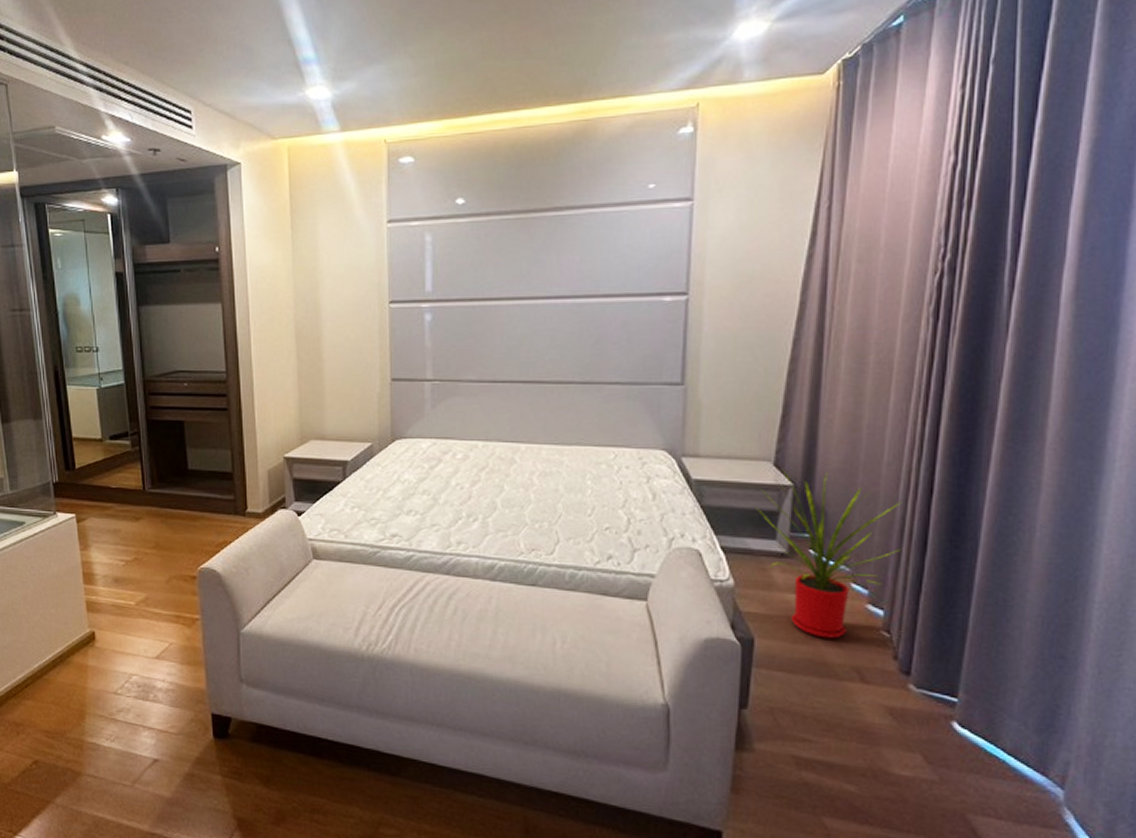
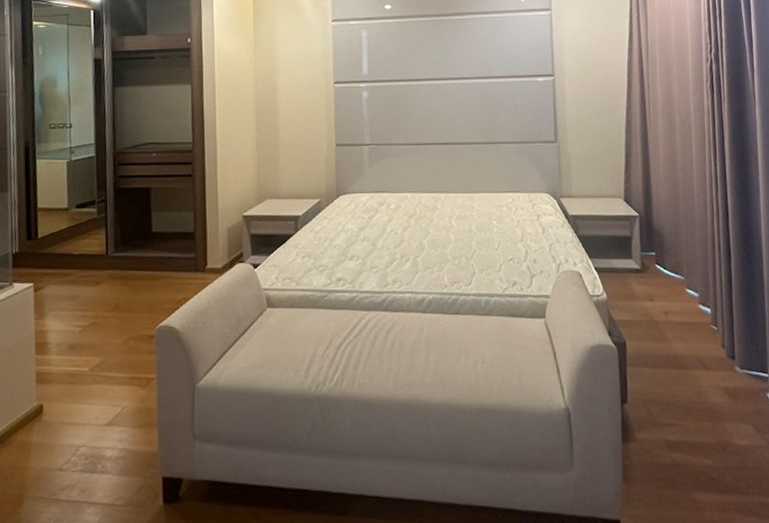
house plant: present [756,470,902,639] -> none [616,204,715,336]

